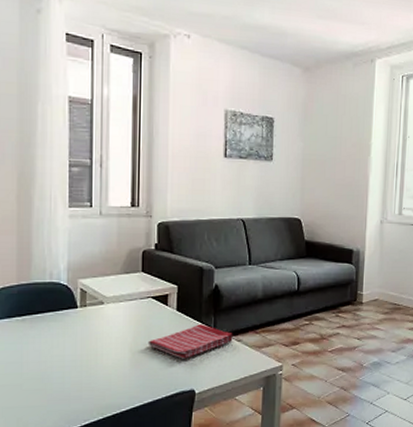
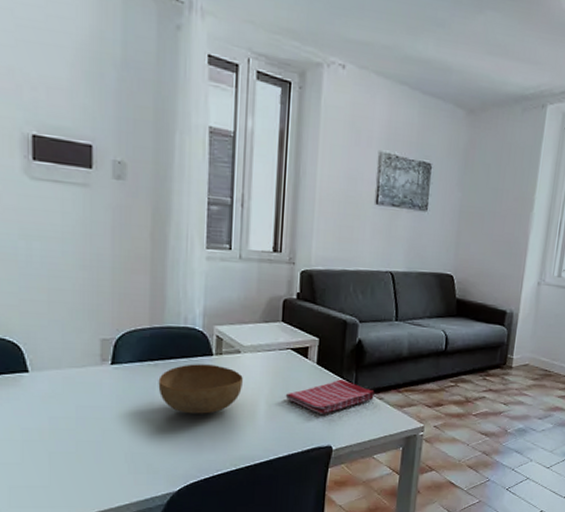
bowl: none [26,317,107,366] -> present [158,364,243,414]

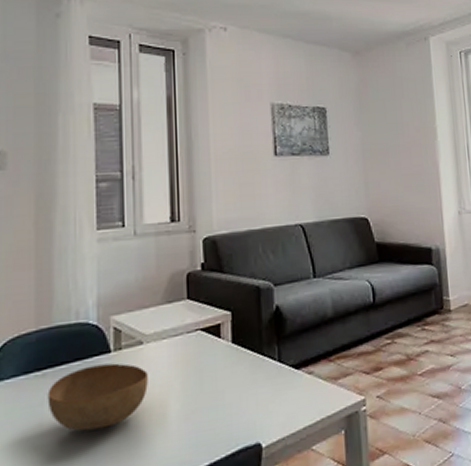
dish towel: present [285,379,375,414] -> none [199,356,303,405]

